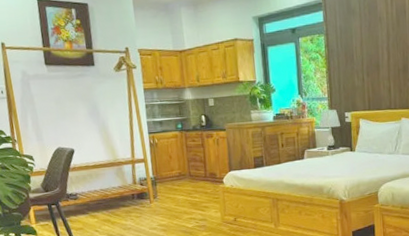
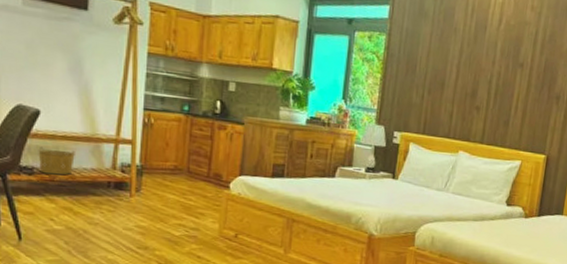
basket: none [77,175,105,197] -> present [38,146,75,176]

